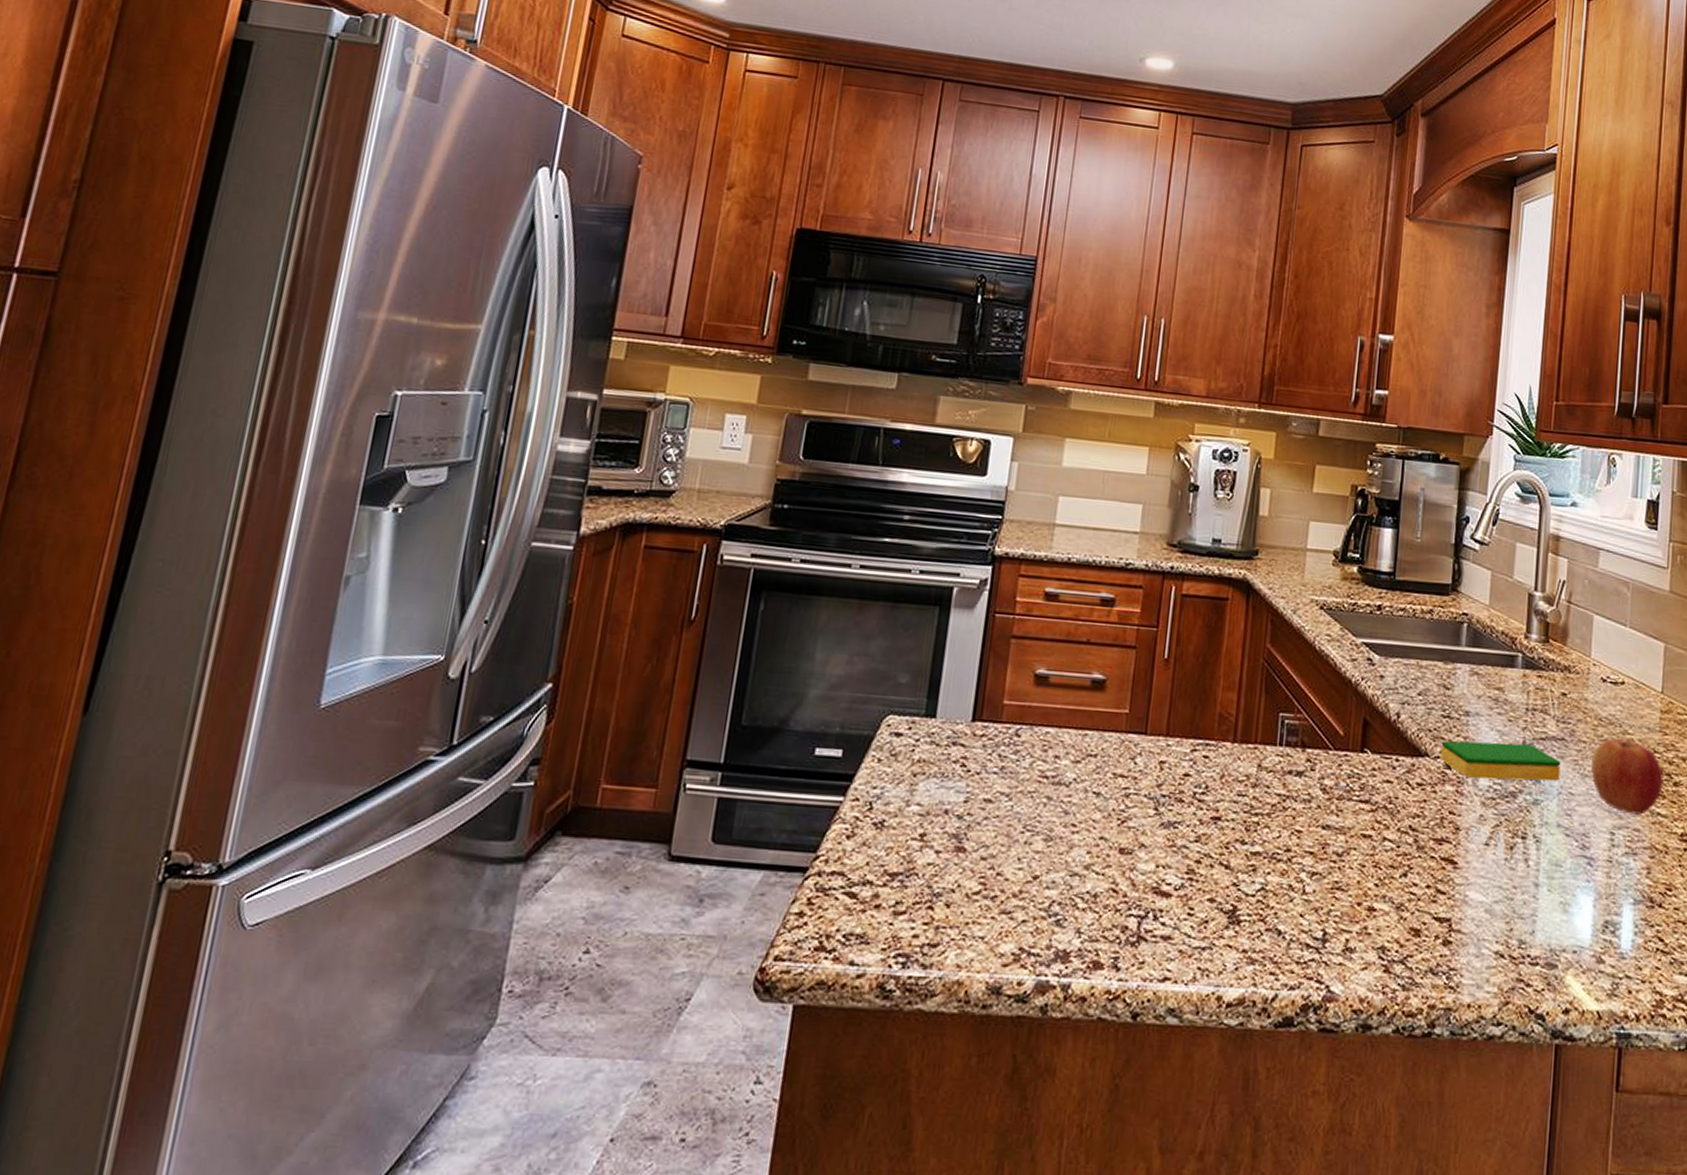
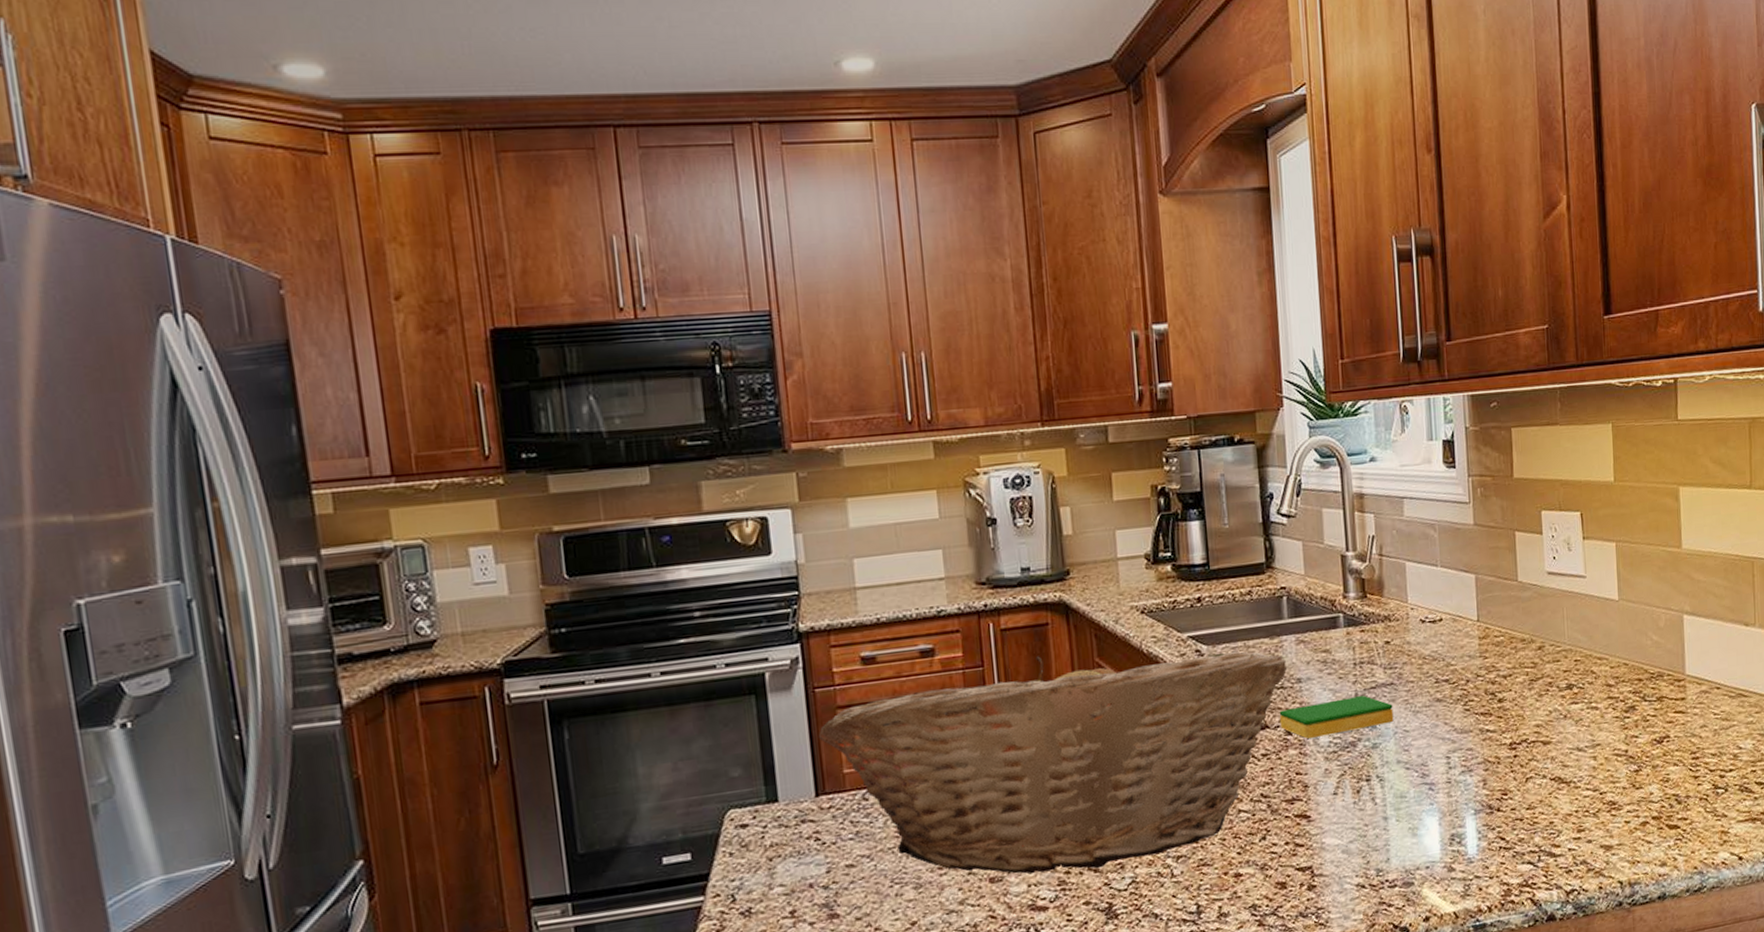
fruit basket: none [989,629,1457,865] -> present [819,650,1286,874]
apple: present [1591,738,1664,815] -> none [1421,670,1489,737]

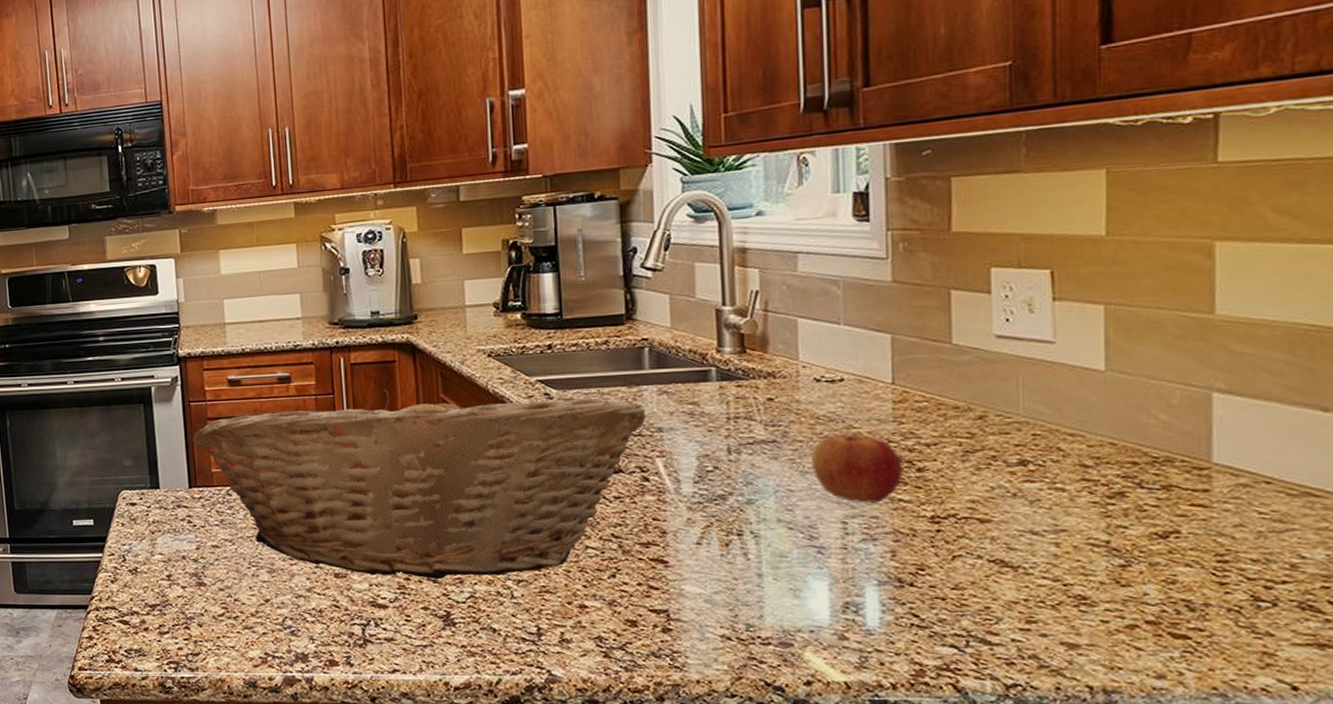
dish sponge: present [1279,695,1394,739] -> none [635,449,775,487]
apple: none [1421,670,1489,737] -> present [812,434,903,503]

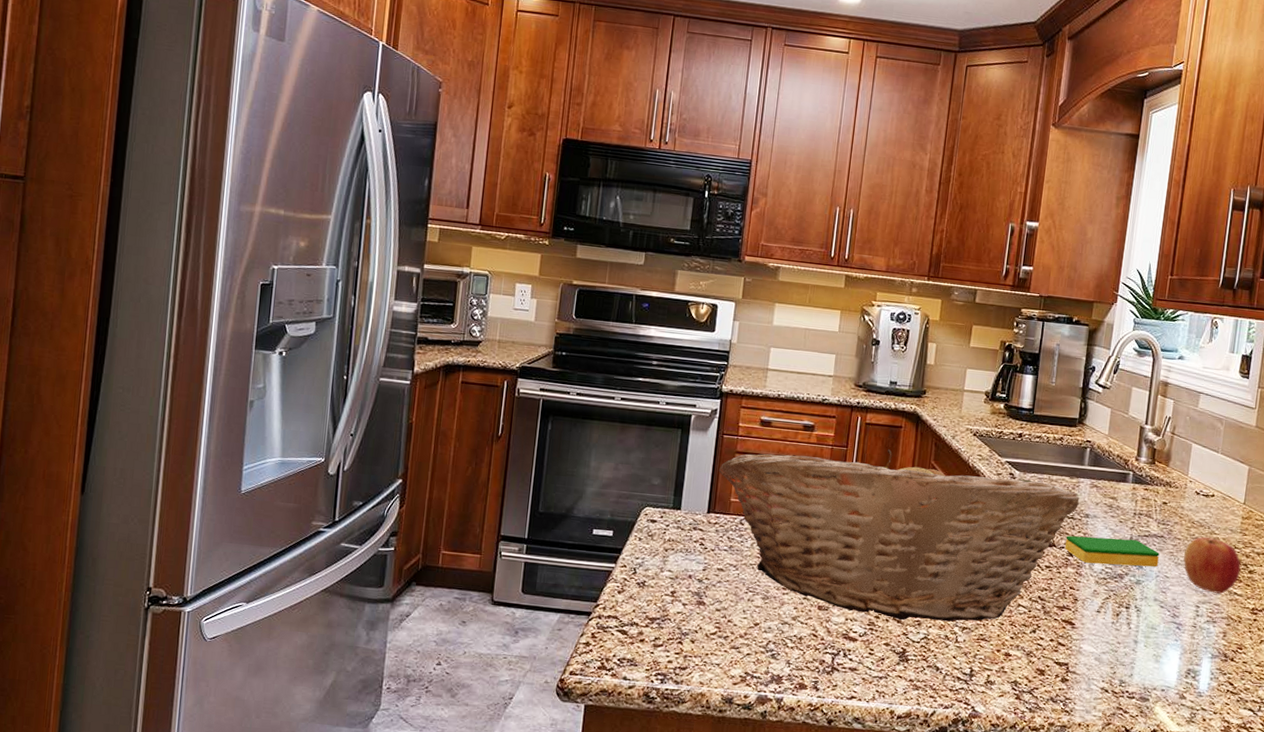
dish sponge: none [635,449,775,487] -> present [1064,535,1160,567]

